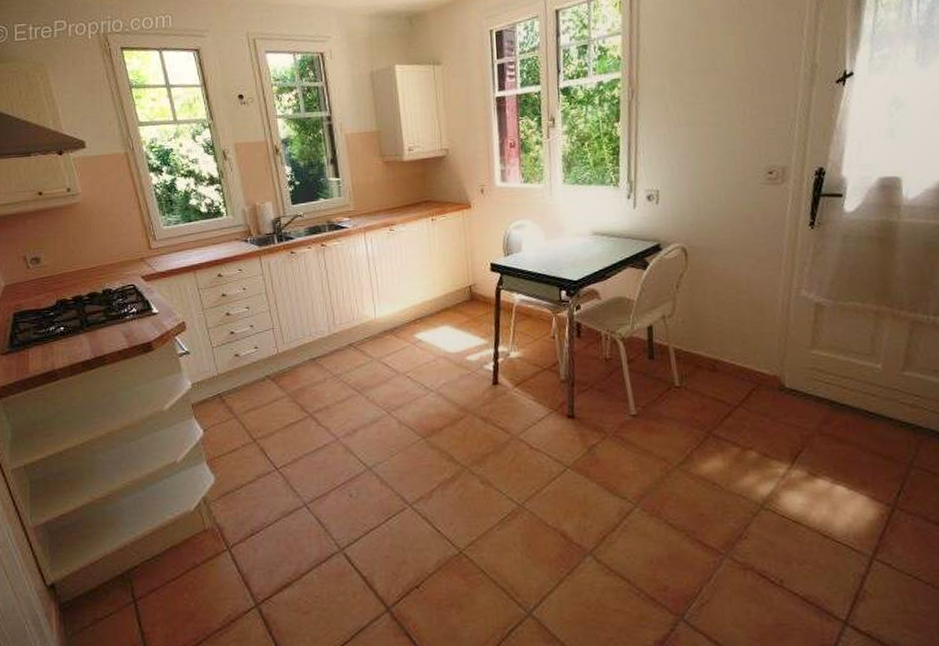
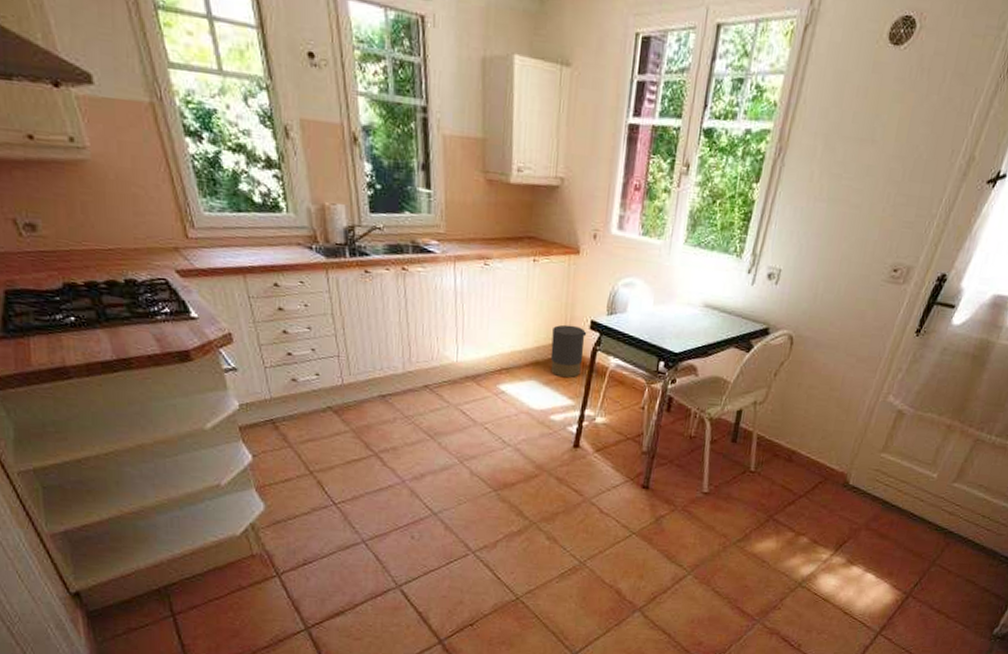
trash can: none [457,270,489,319] -> present [550,324,587,378]

